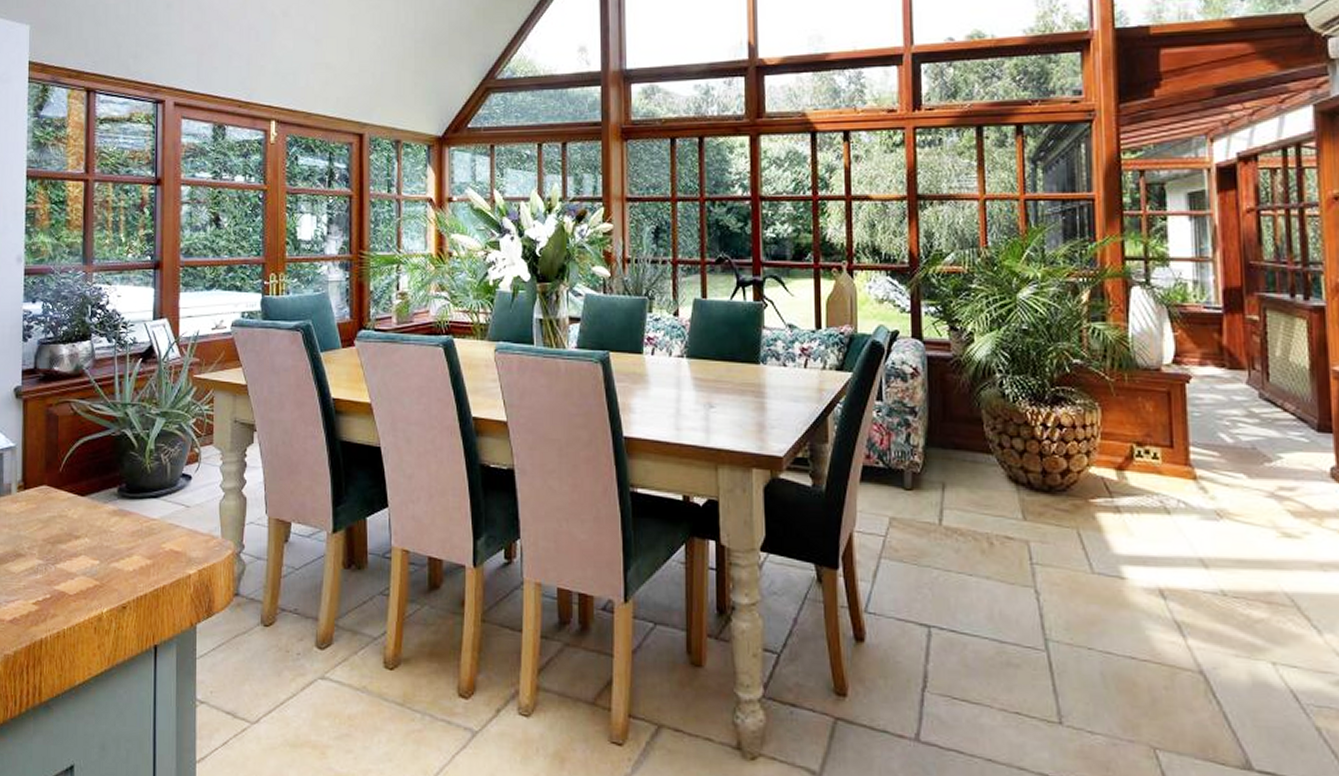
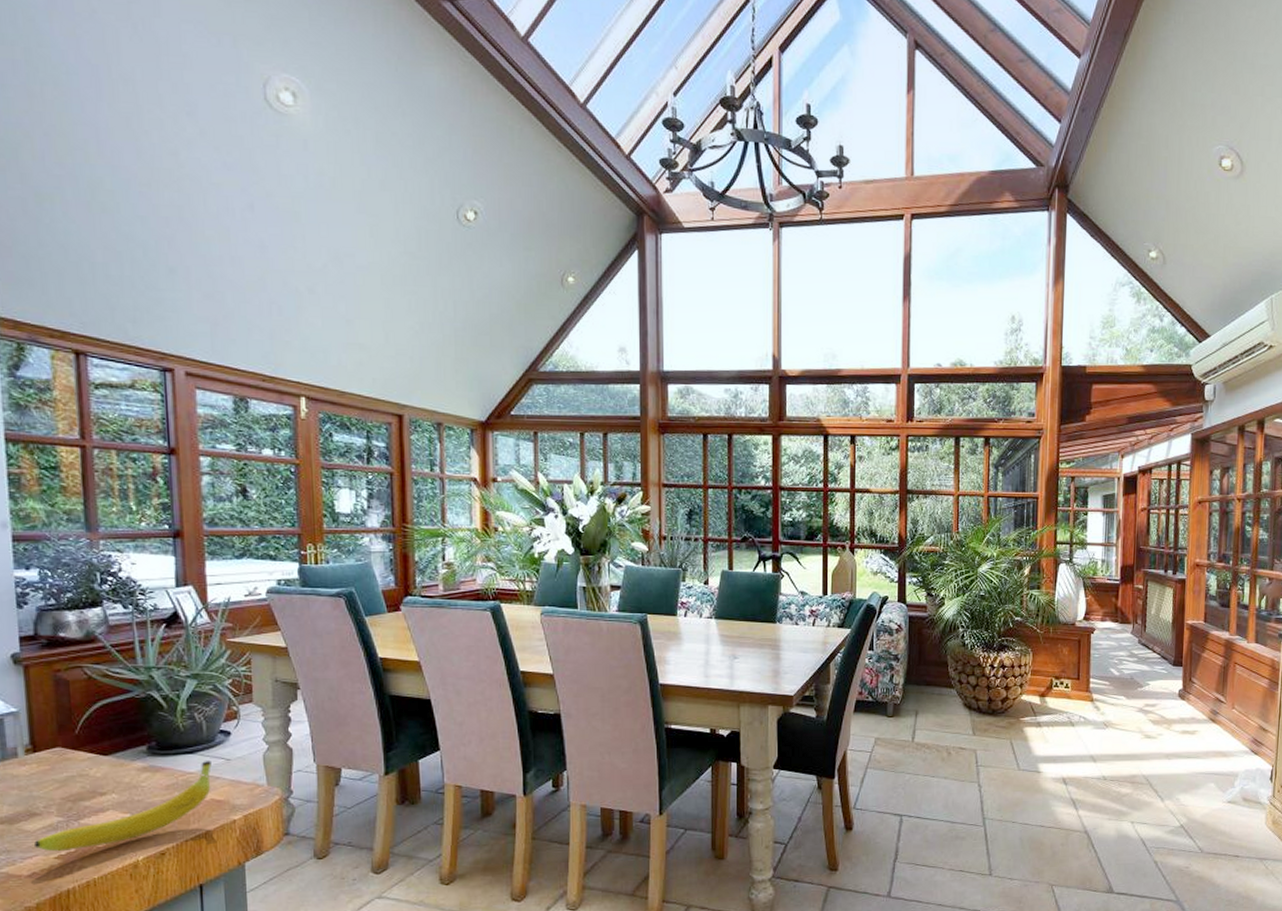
fruit: none [18,507,173,597] -> present [34,761,212,852]

